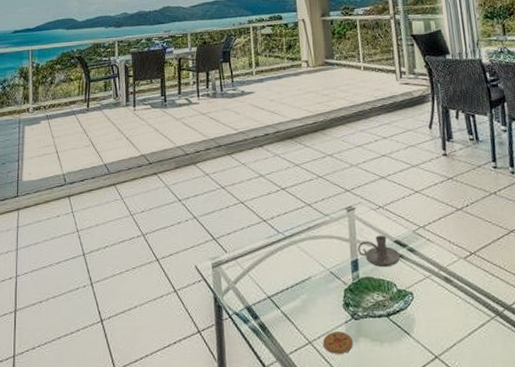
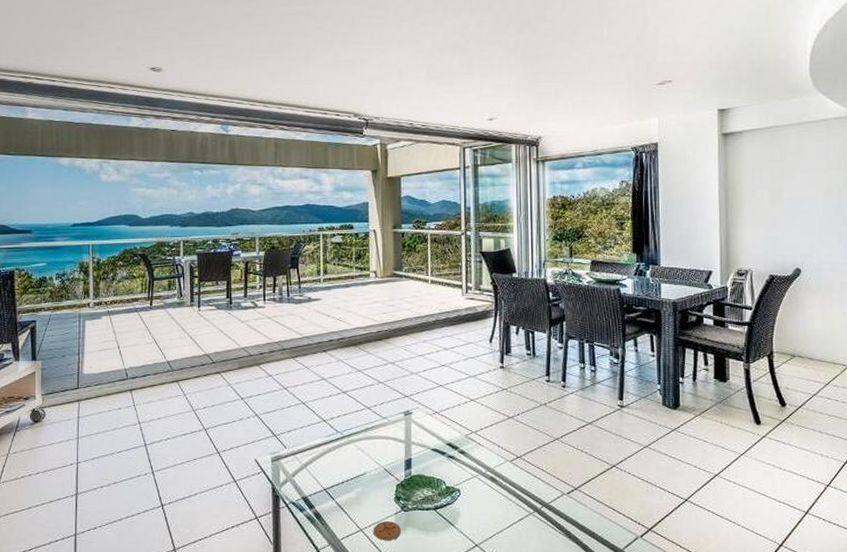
candle holder: present [358,235,401,268] -> none [412,438,452,467]

